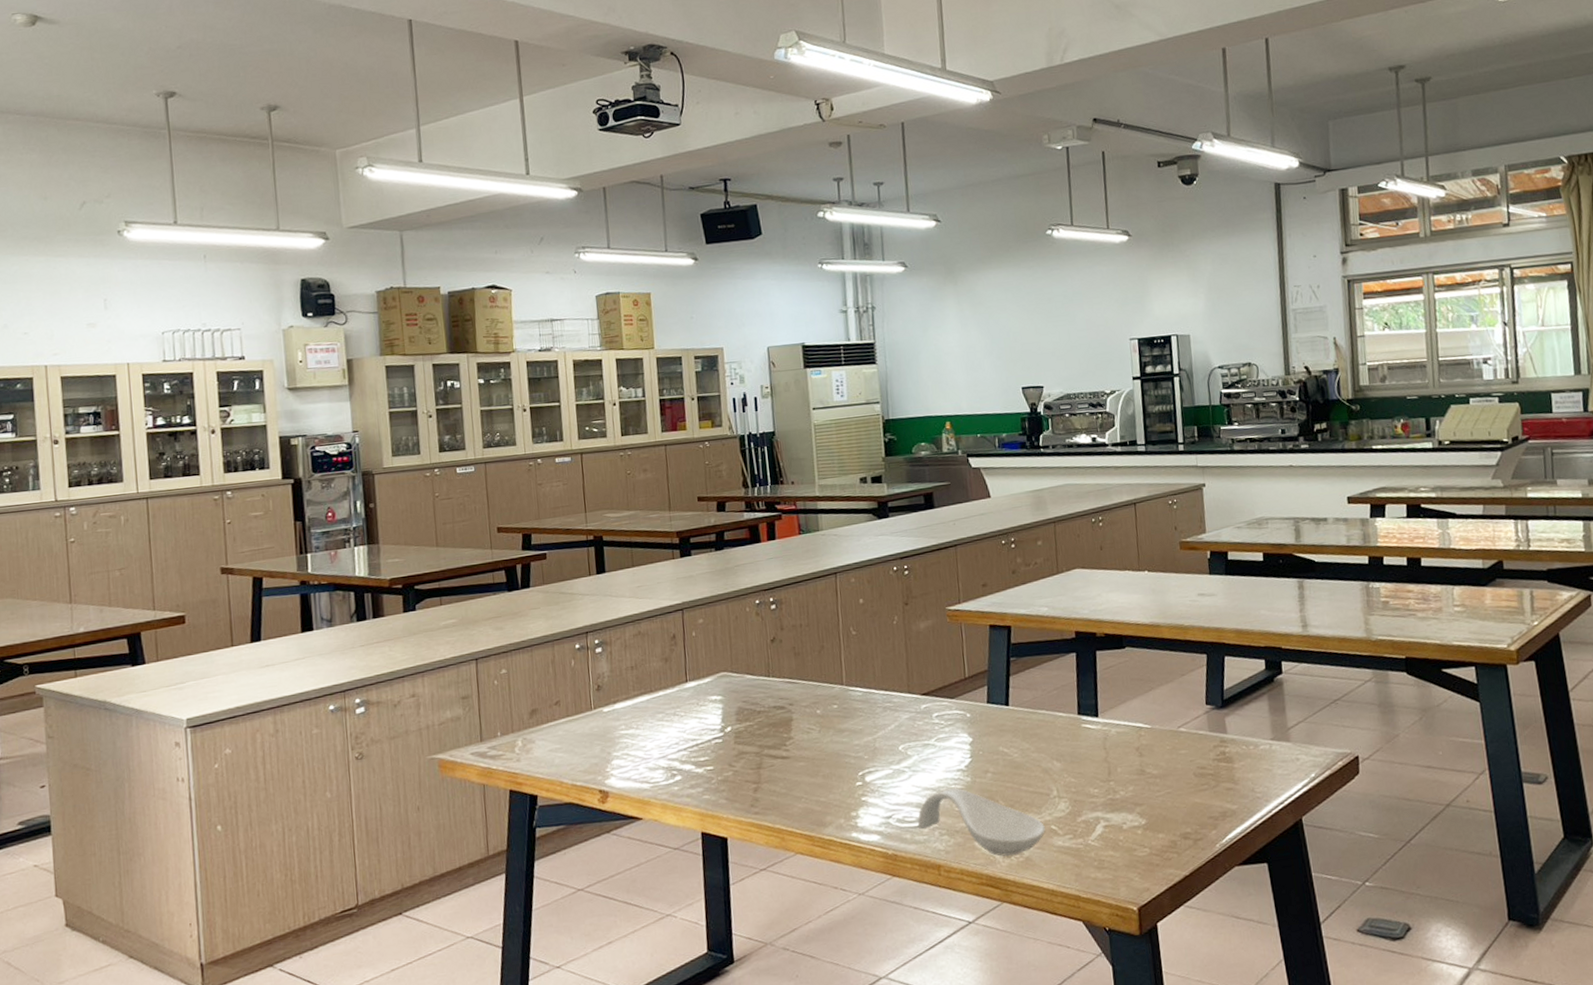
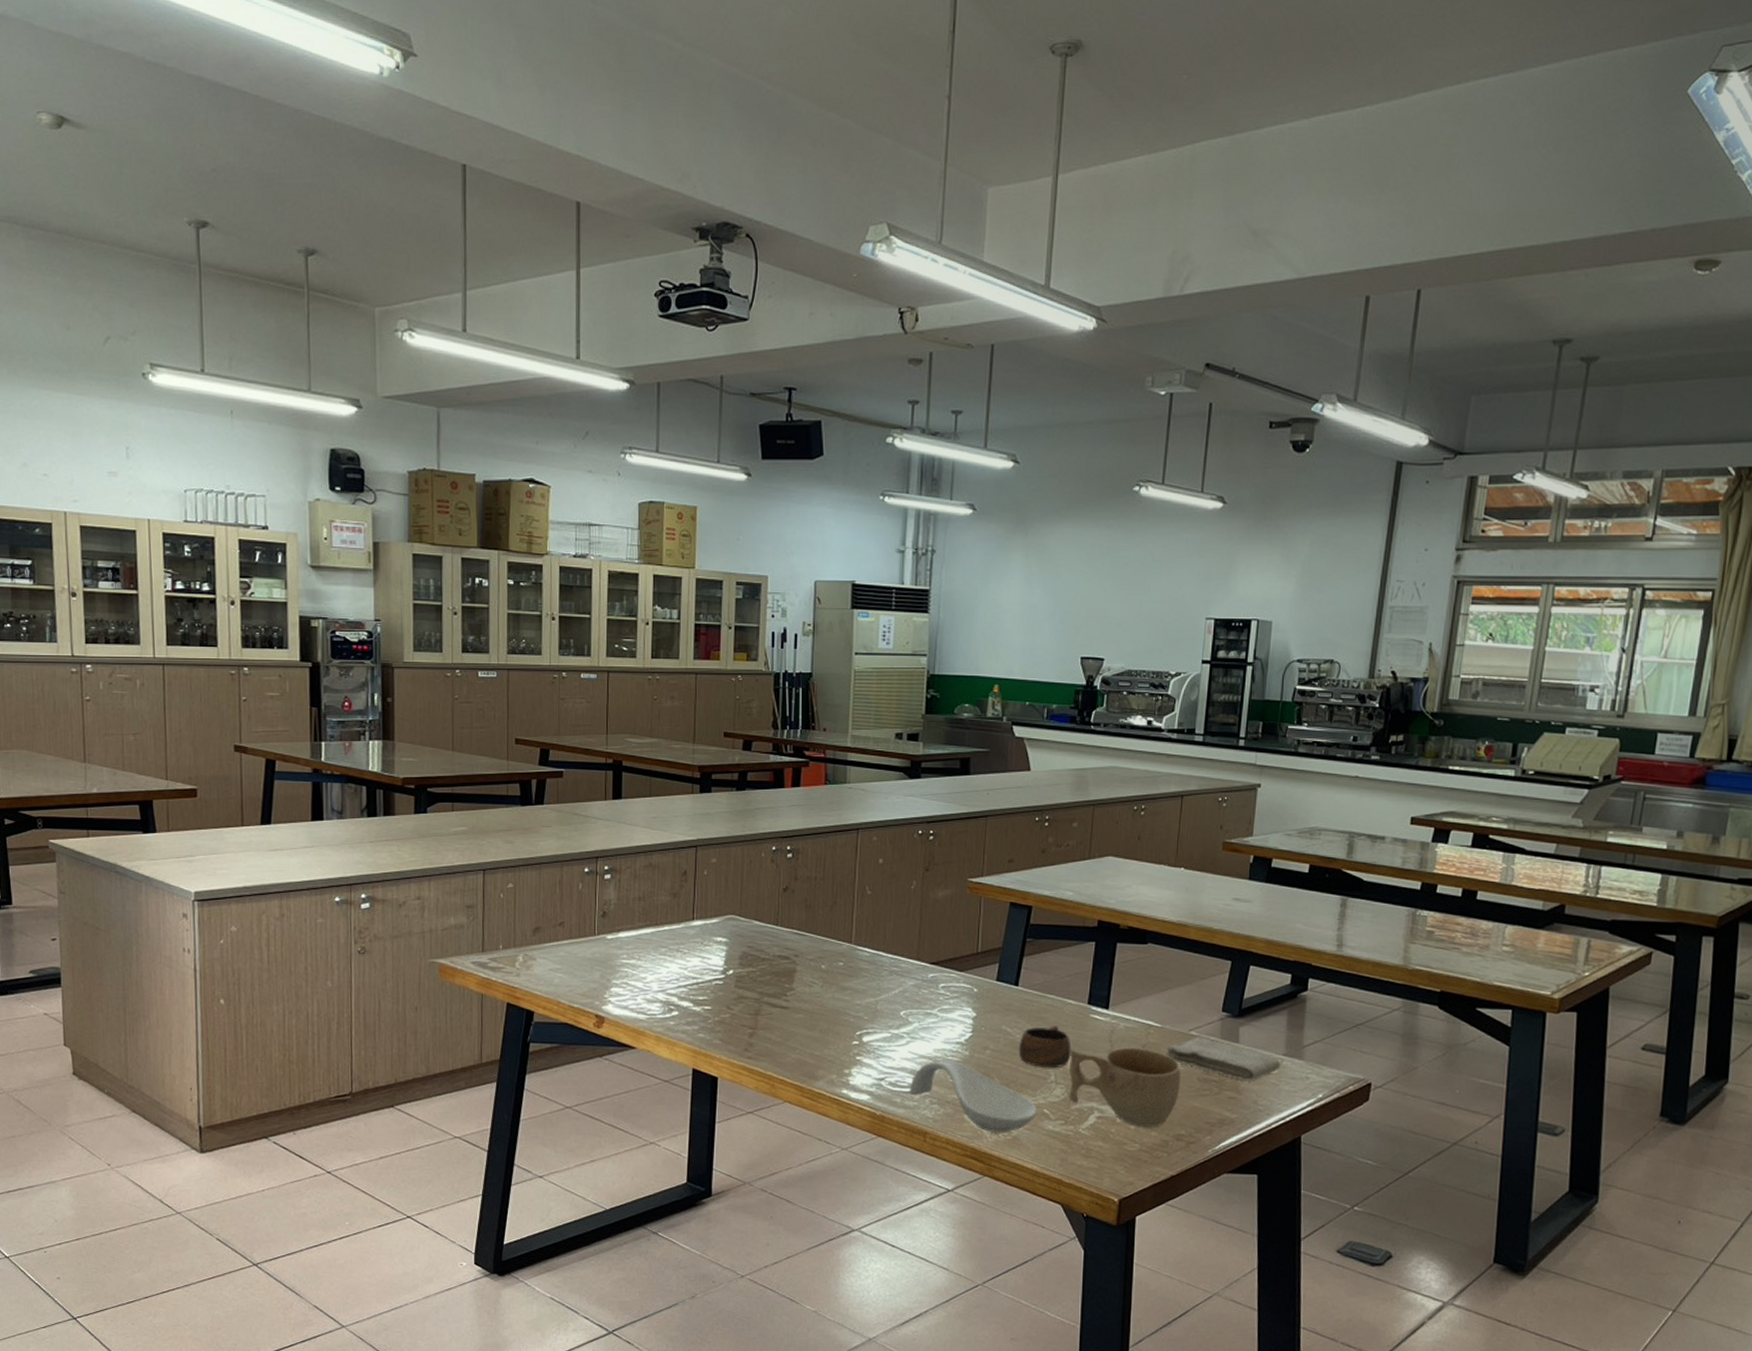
cup: none [1018,740,1070,784] -> present [1018,1025,1071,1068]
cup: none [1068,751,1180,831] -> present [1069,1048,1182,1127]
washcloth: none [1159,732,1271,770] -> present [1166,1037,1281,1081]

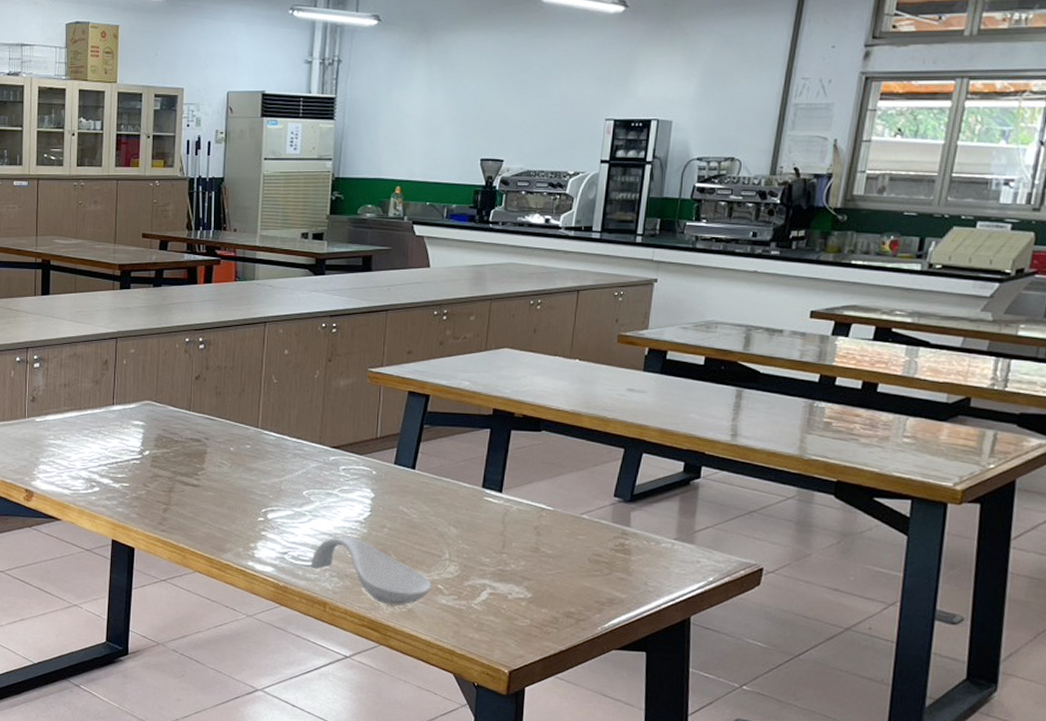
cup: present [1018,1025,1071,1068] -> none [414,507,466,547]
cup: present [1069,1048,1182,1127] -> none [462,528,573,604]
washcloth: present [1166,1037,1281,1081] -> none [557,520,672,563]

